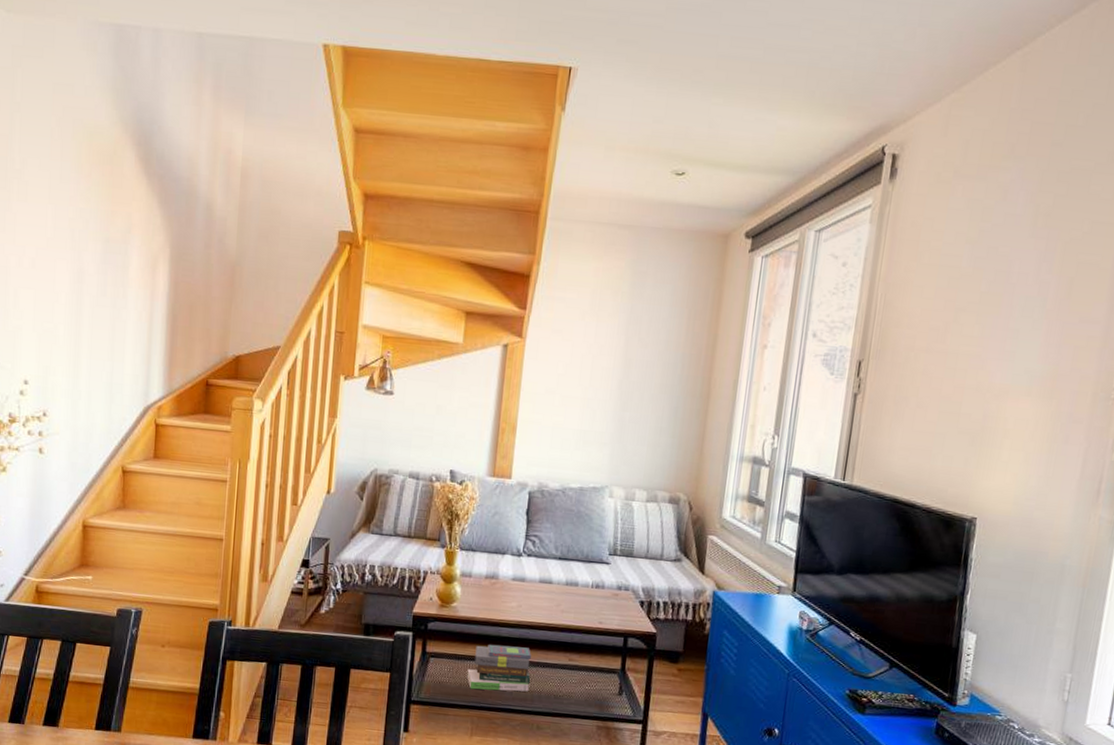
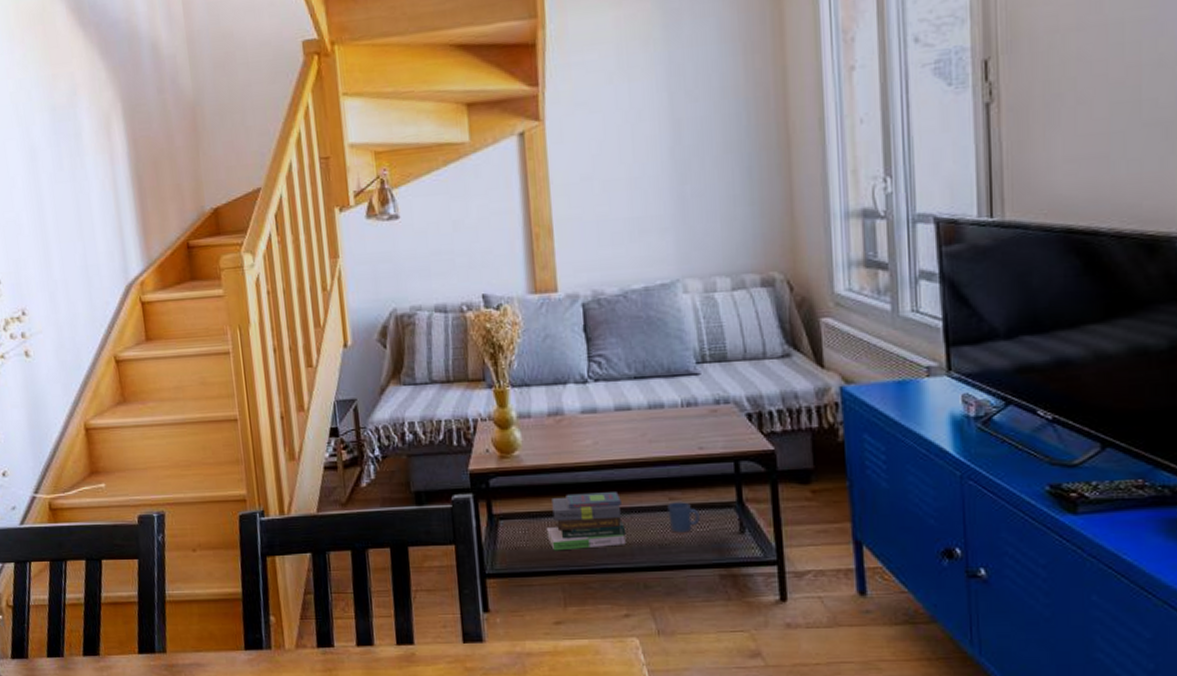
mug: none [566,663,590,690] -> present [667,502,700,534]

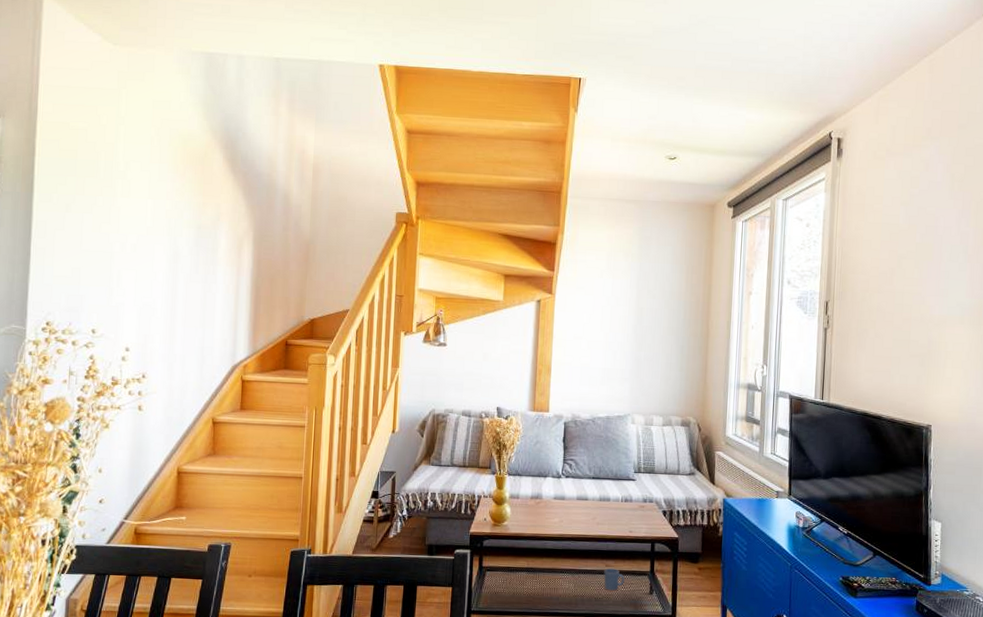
books: present [546,492,627,551] -> none [519,556,574,598]

